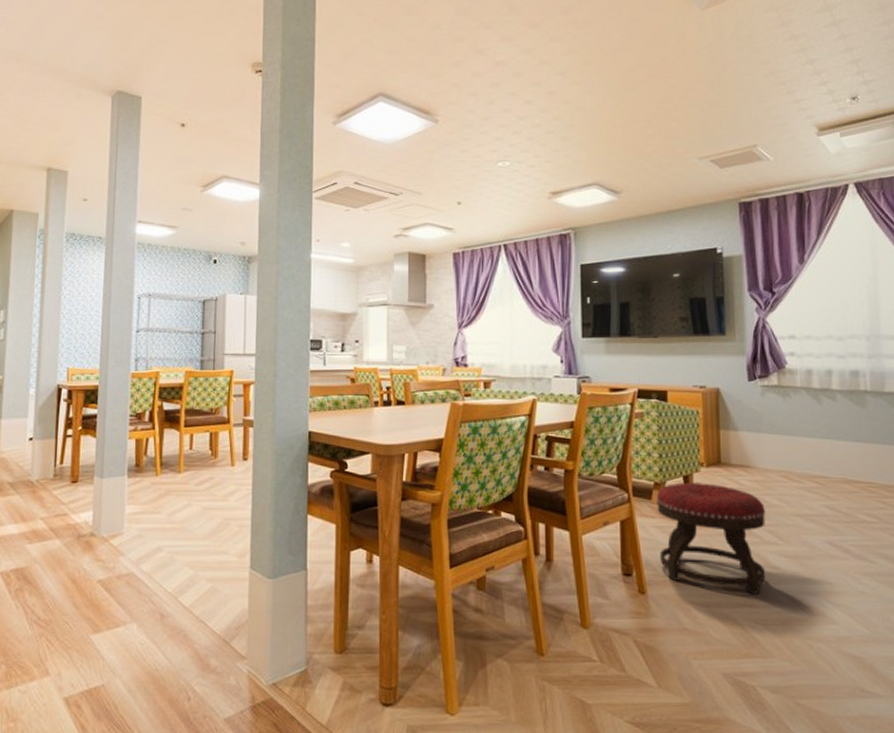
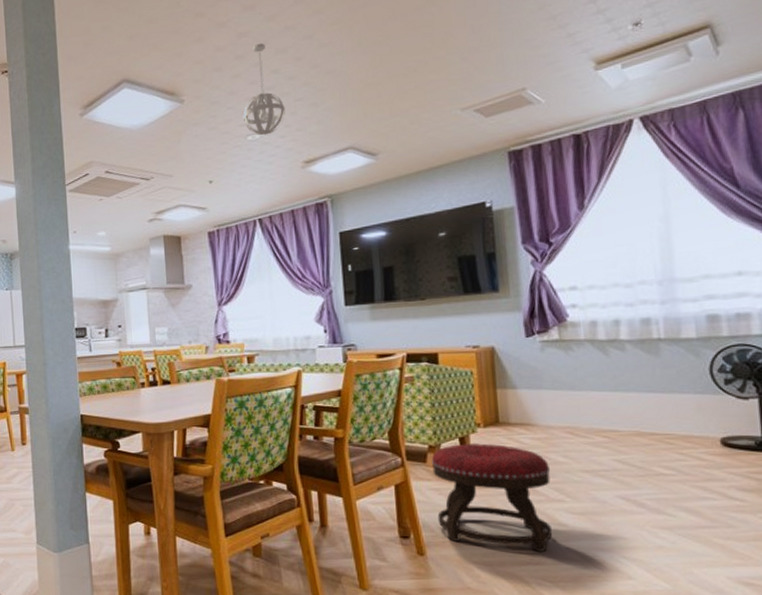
pendant light: none [494,75,536,163] -> present [242,44,285,136]

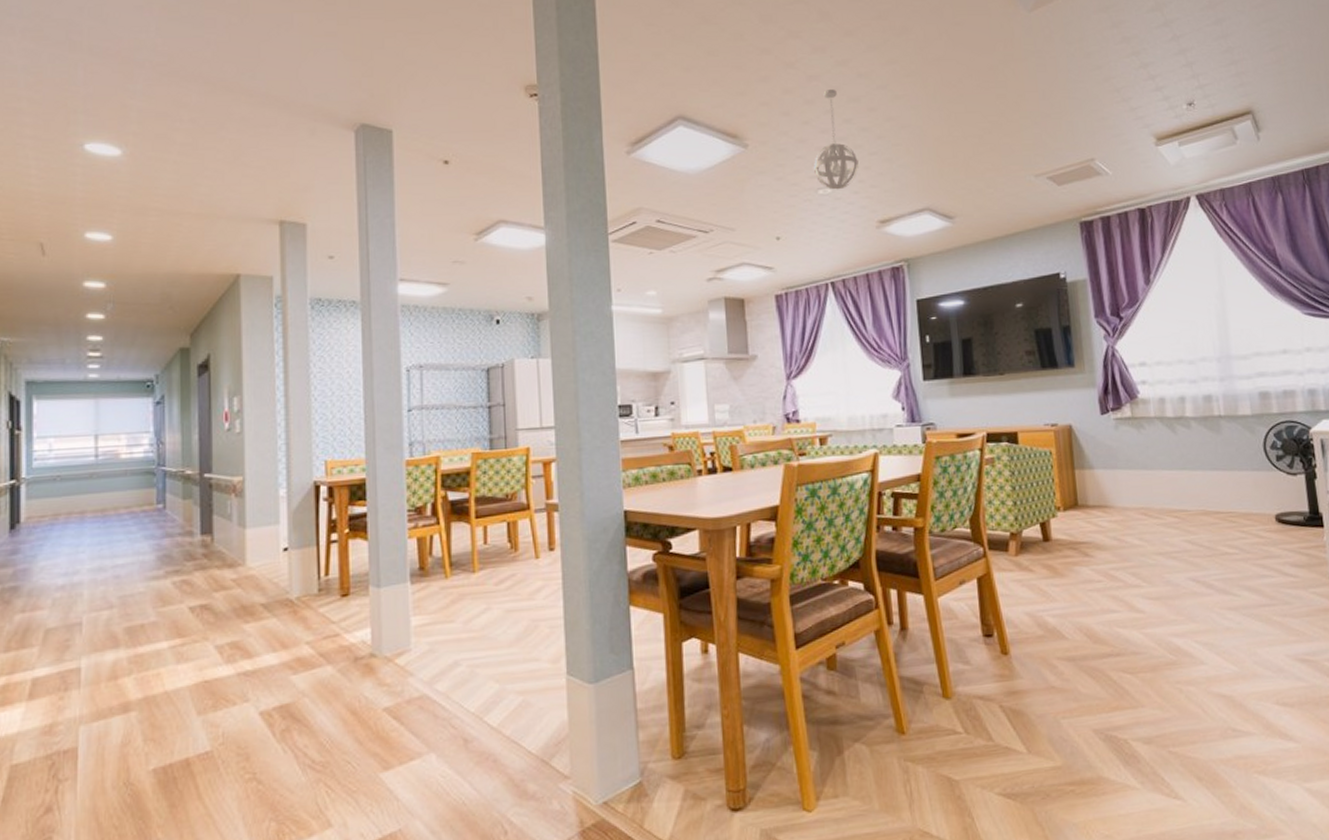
ottoman: present [432,443,553,552] -> none [1013,528,1131,642]

